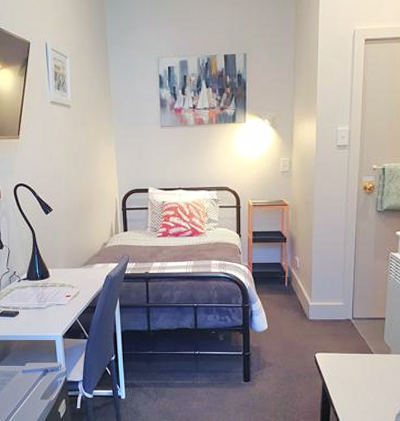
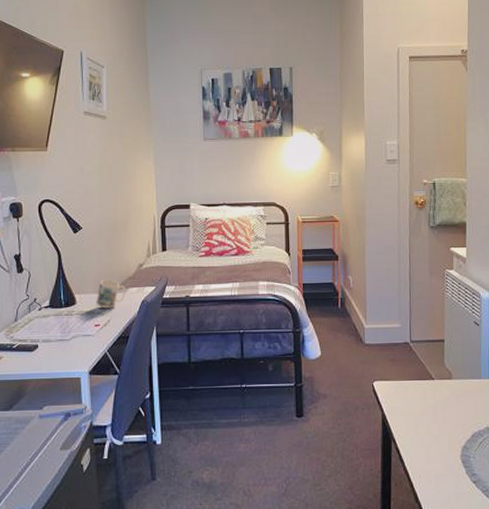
mug: none [66,256,92,282] -> present [96,279,125,309]

